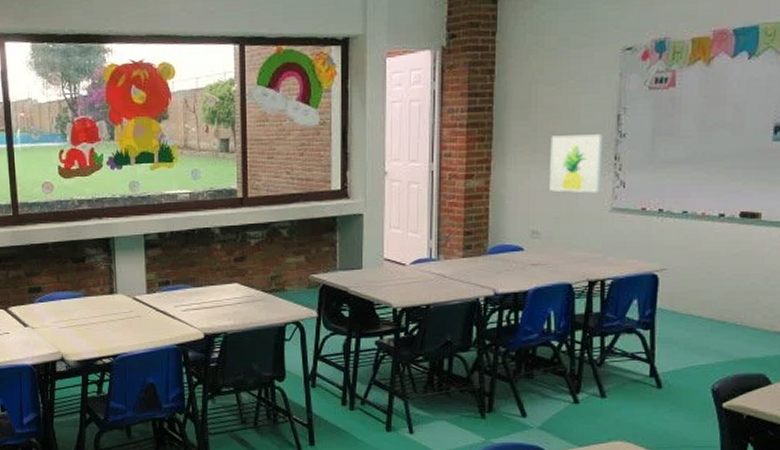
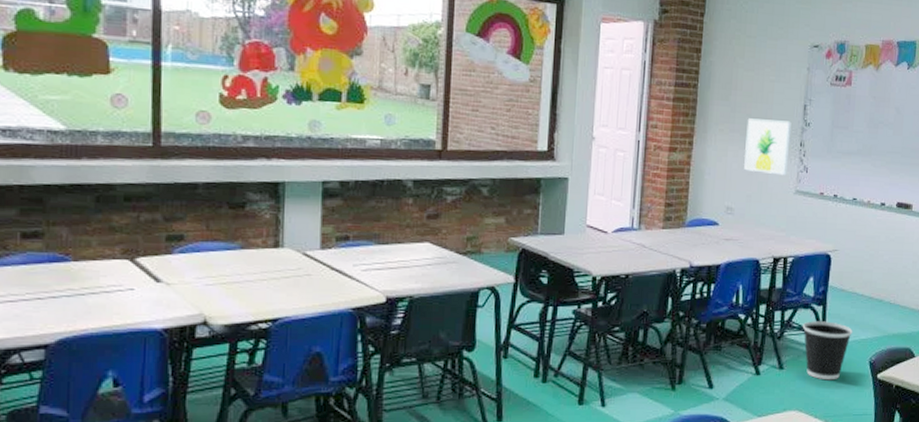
wastebasket: none [626,346,689,410] -> present [802,321,853,380]

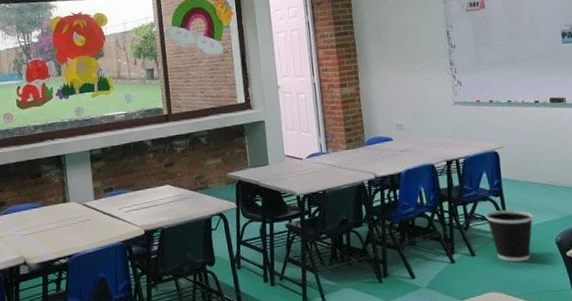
wall art: present [744,118,792,176] -> none [400,46,444,93]

